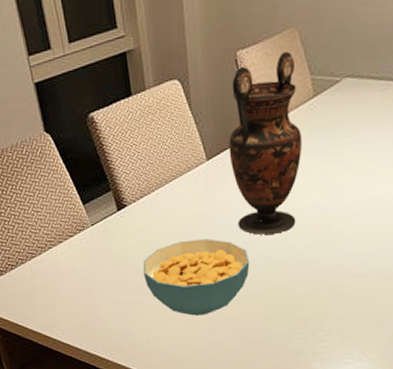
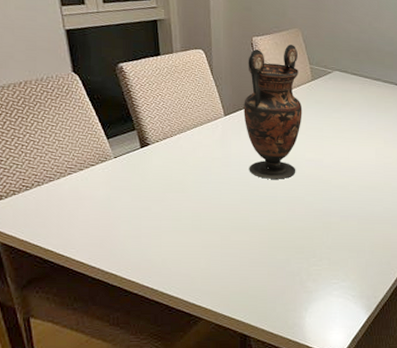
cereal bowl: present [143,239,250,316] -> none [162,178,258,241]

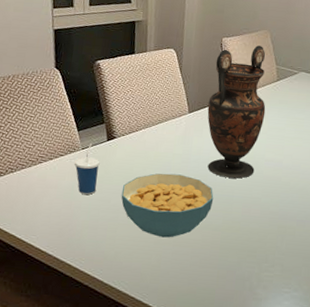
cup: none [107,151,136,204] -> present [74,143,100,195]
cereal bowl: none [162,178,258,241] -> present [121,173,214,238]

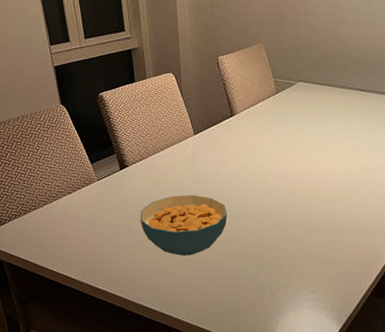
cup: present [74,143,100,195] -> none [92,174,116,223]
vase: present [207,45,266,179] -> none [212,60,268,193]

